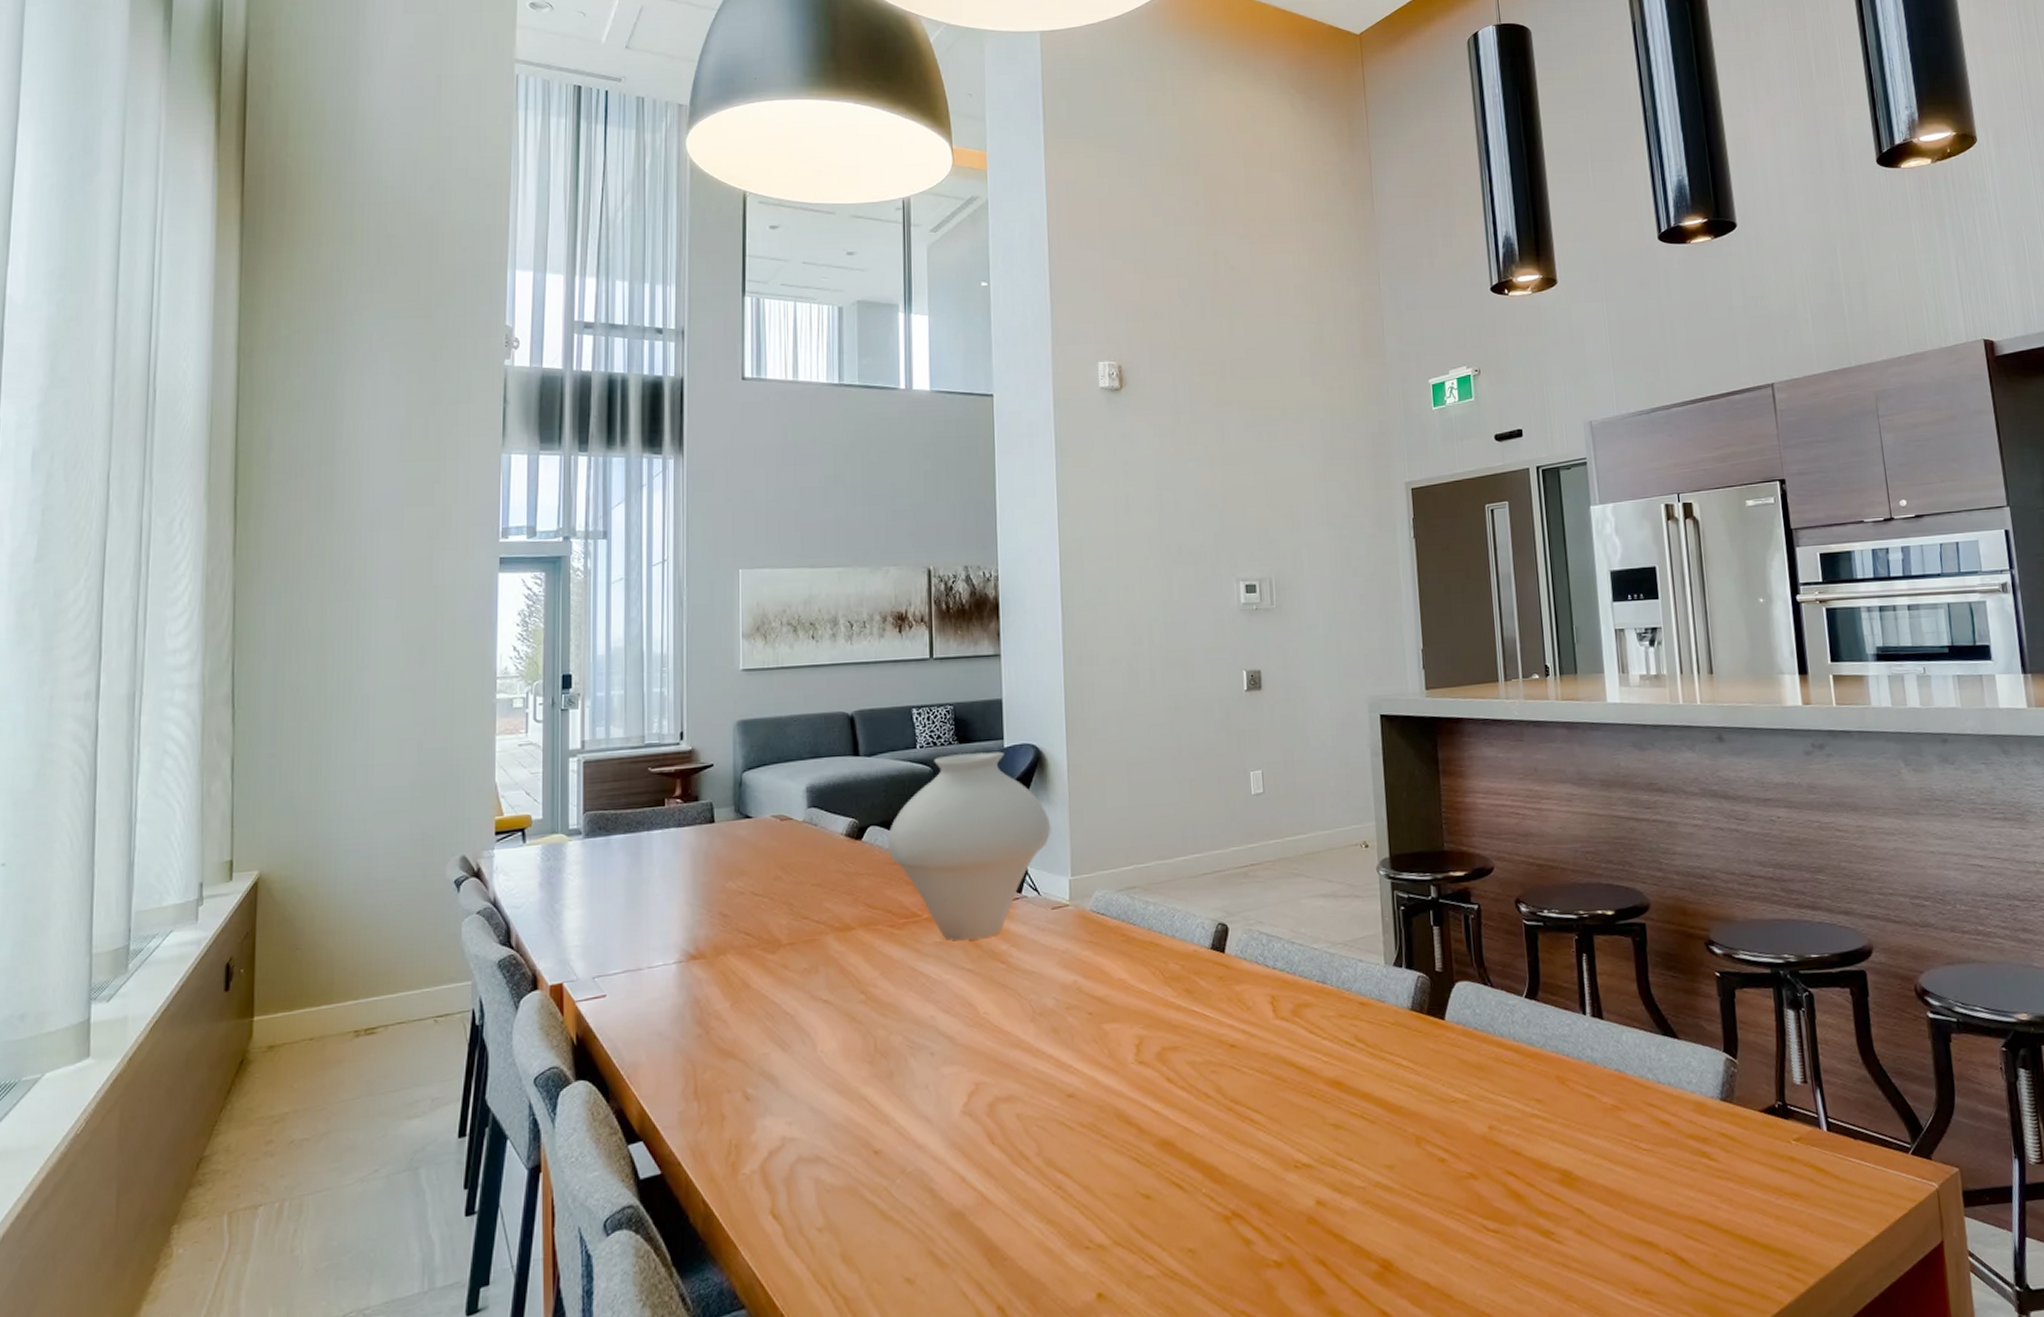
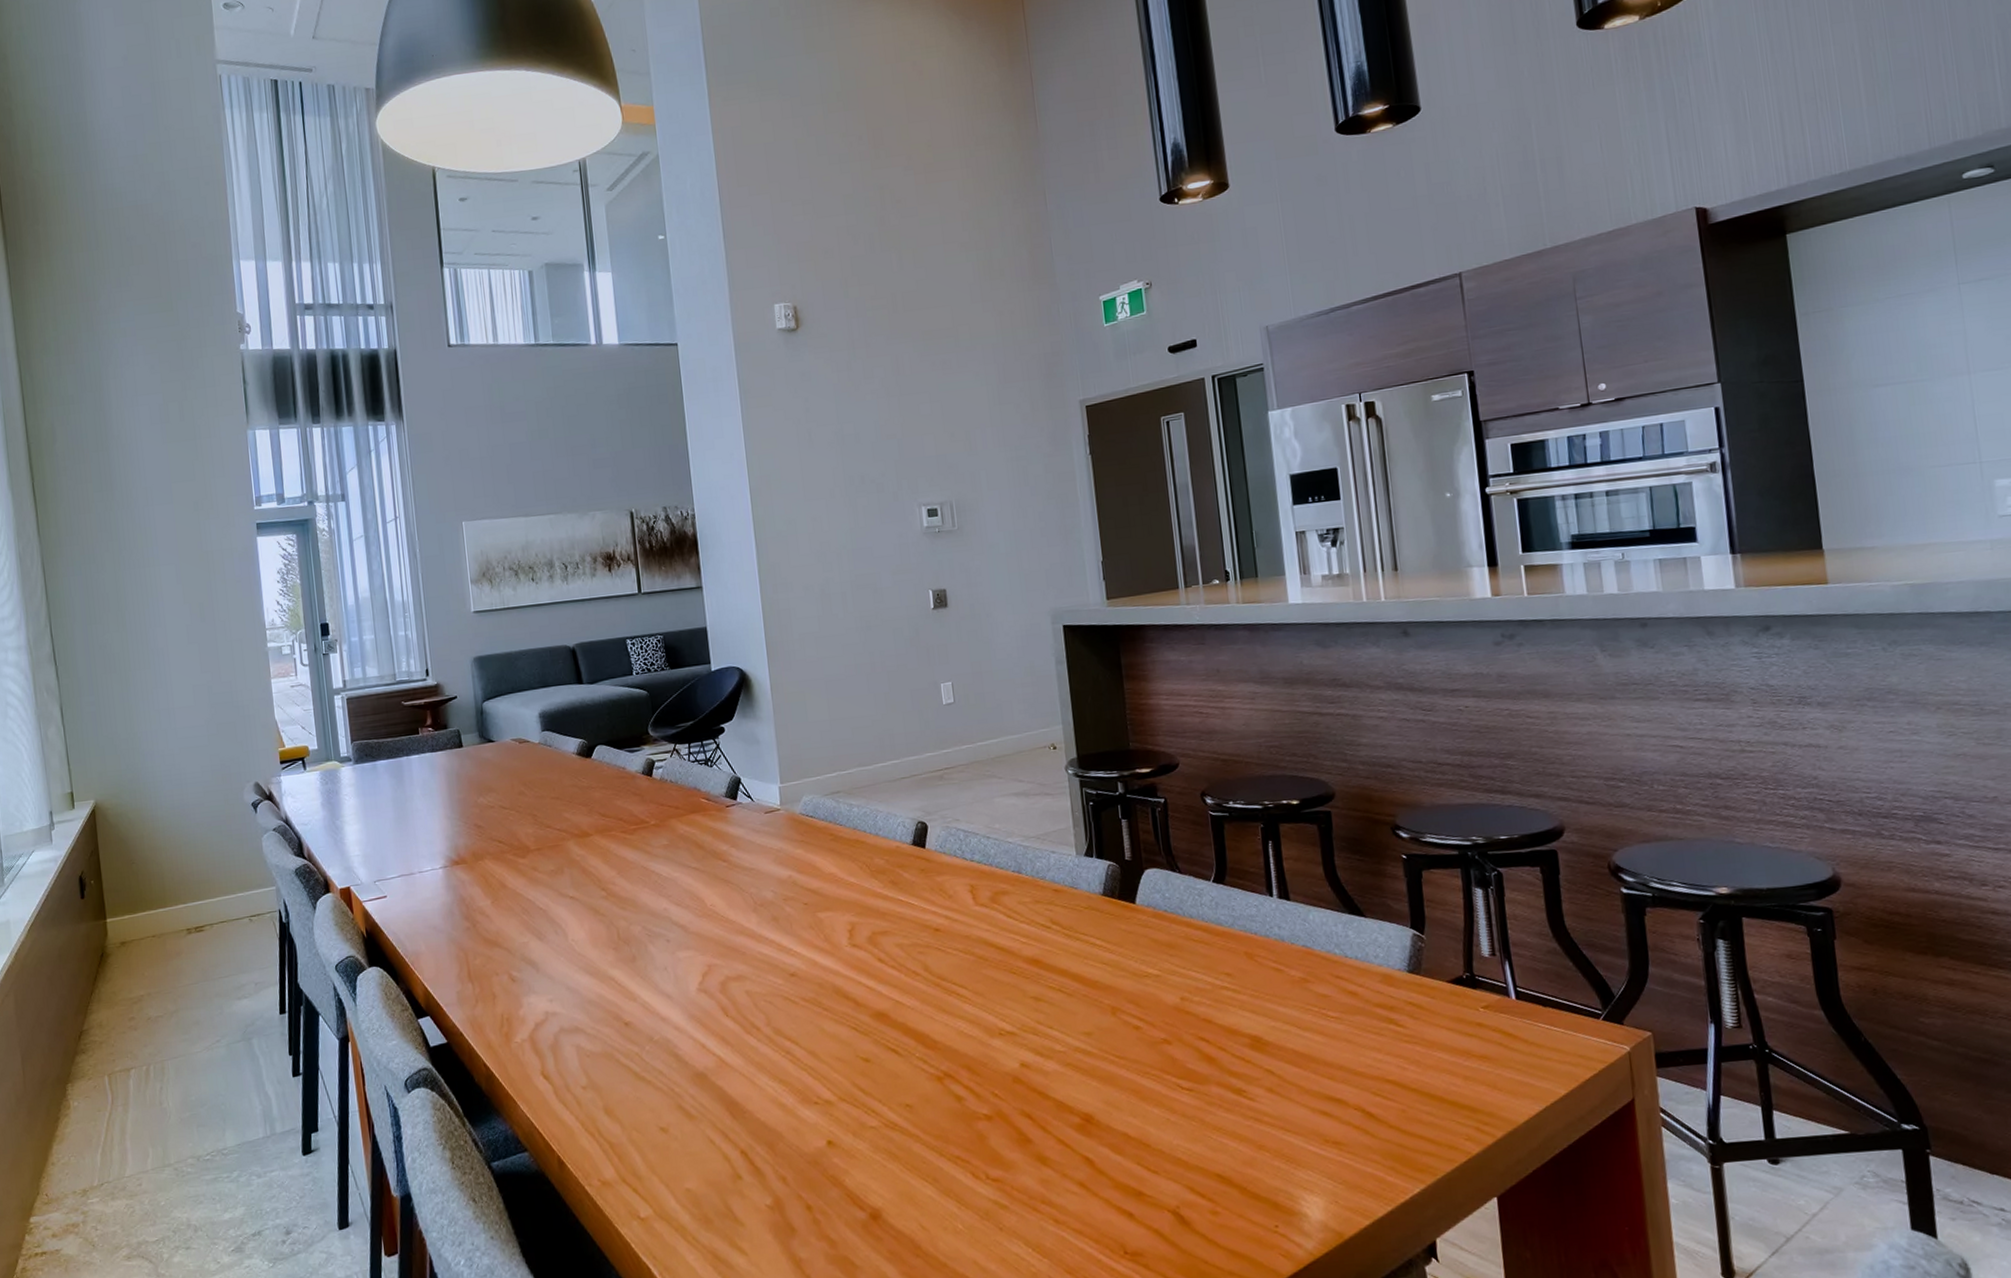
vase: present [887,751,1050,941] -> none [613,675,759,844]

